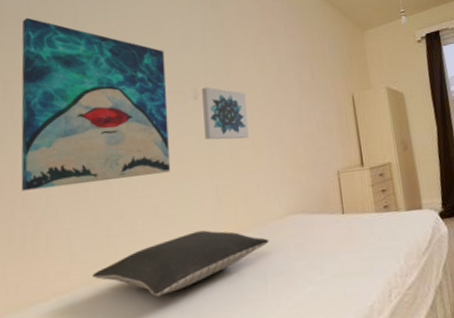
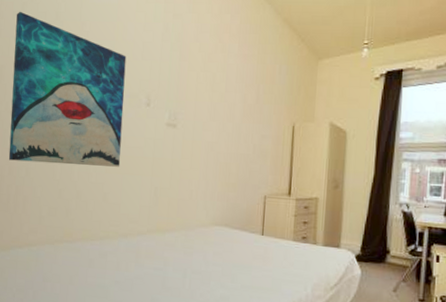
pillow: present [92,230,269,297] -> none [54,221,193,266]
wall art: present [201,87,249,140] -> none [151,96,192,150]

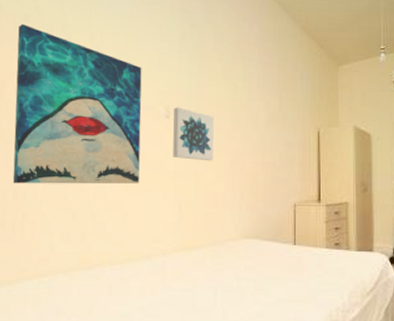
wall art: none [151,96,192,150] -> present [173,107,214,161]

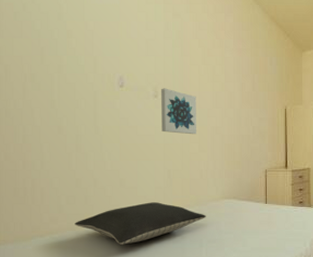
wall art: present [12,23,142,184] -> none [17,12,134,155]
pillow: none [68,241,222,292] -> present [75,202,206,245]

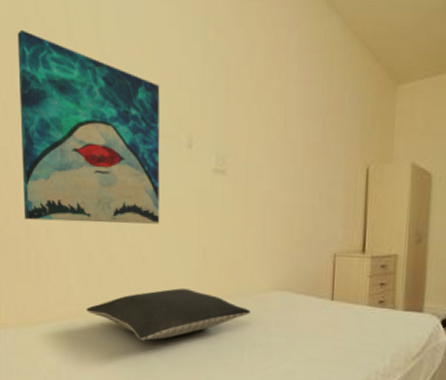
wall art: none [17,12,134,155] -> present [17,29,160,224]
wall art: present [160,88,196,135] -> none [196,135,244,201]

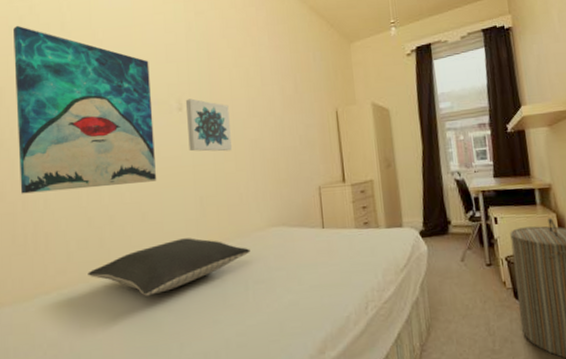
wall art: none [196,135,244,201] -> present [185,98,232,152]

